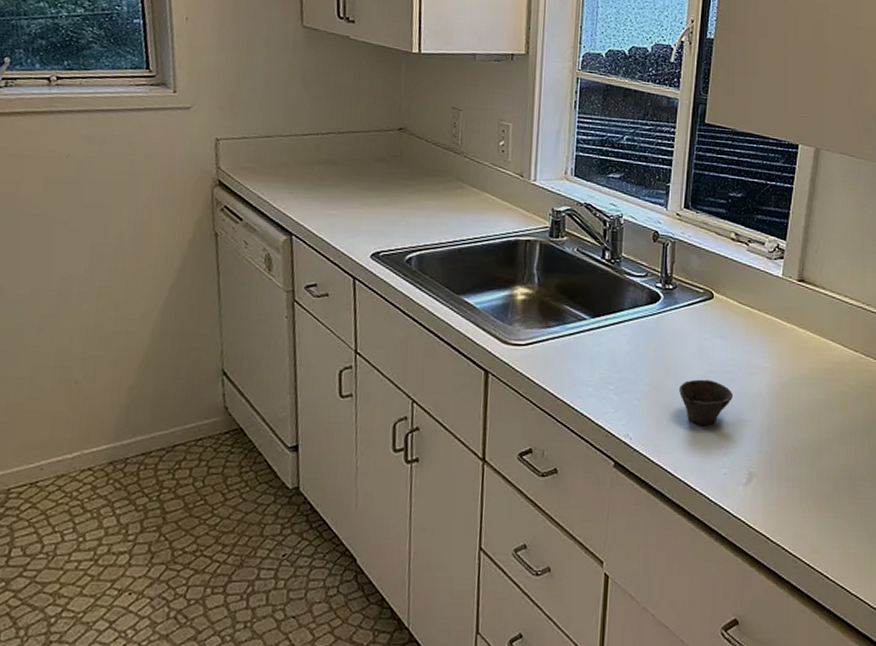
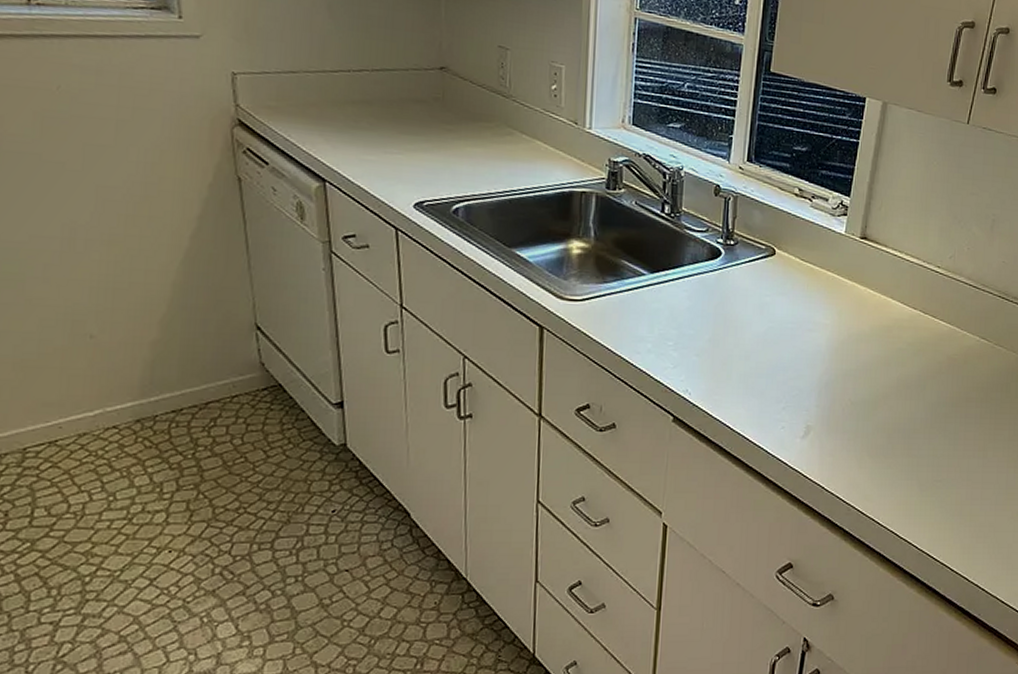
cup: present [679,379,733,425] -> none [739,335,792,380]

